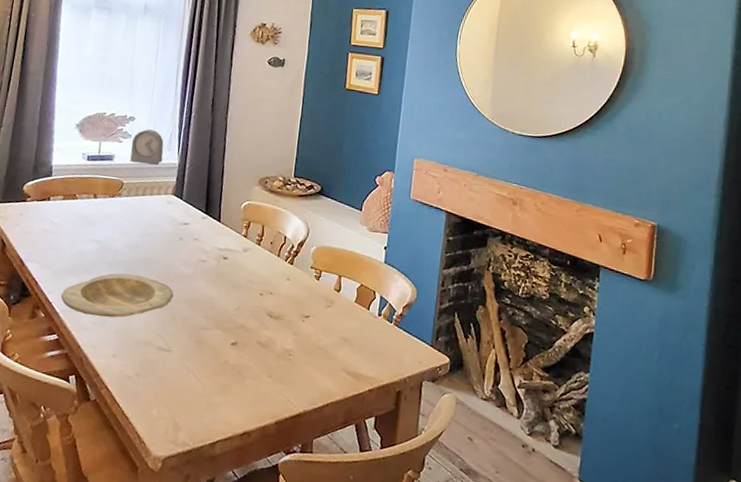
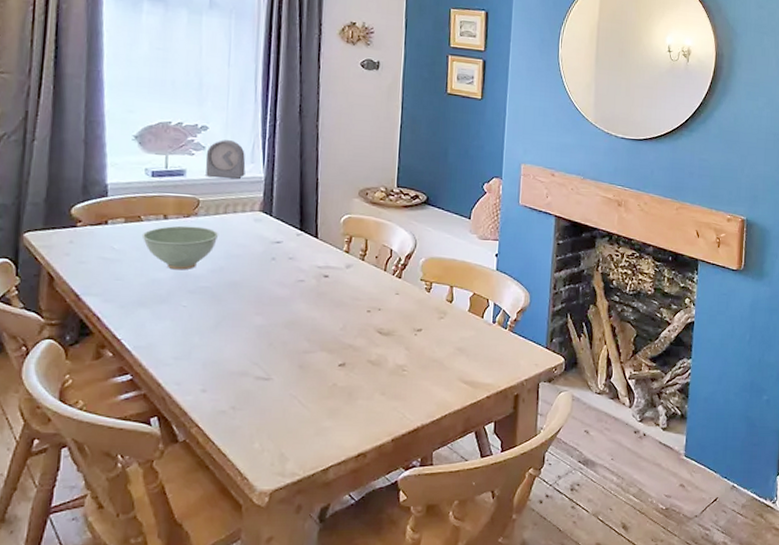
plate: present [61,273,174,318] -> none [131,301,269,351]
bowl: none [75,204,137,245] -> present [141,225,219,270]

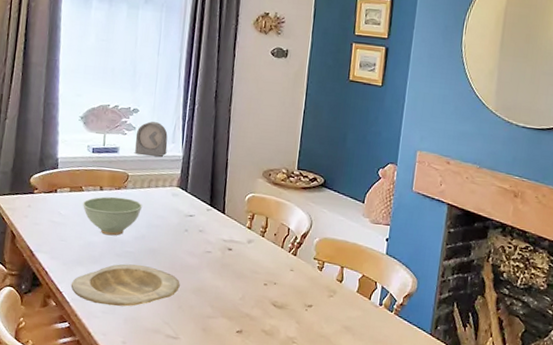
plate: none [131,301,269,351] -> present [70,263,180,307]

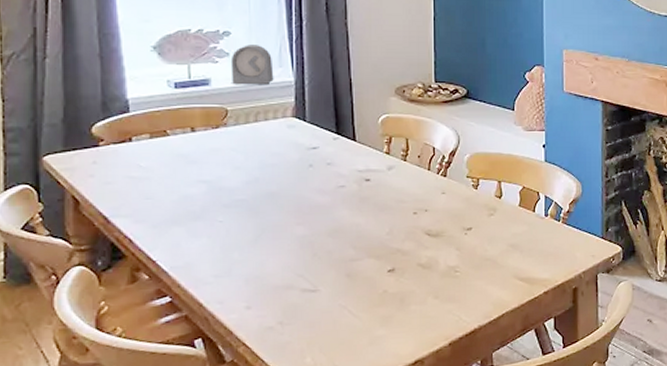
plate: present [70,263,180,307] -> none [167,213,311,268]
bowl: present [82,196,143,236] -> none [169,137,251,184]

